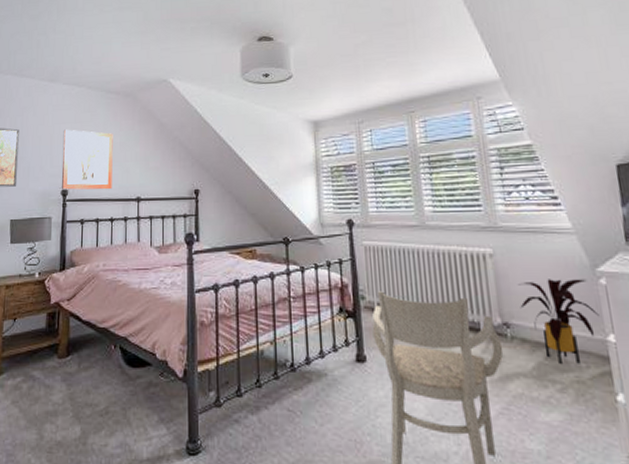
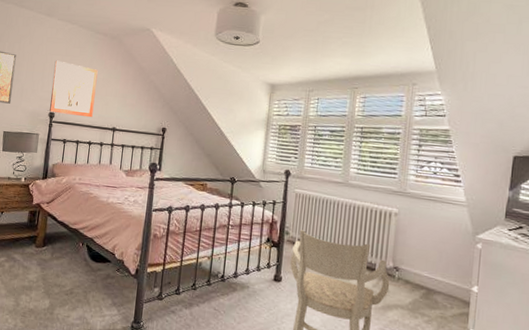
house plant: present [519,279,599,364] -> none [410,238,470,305]

